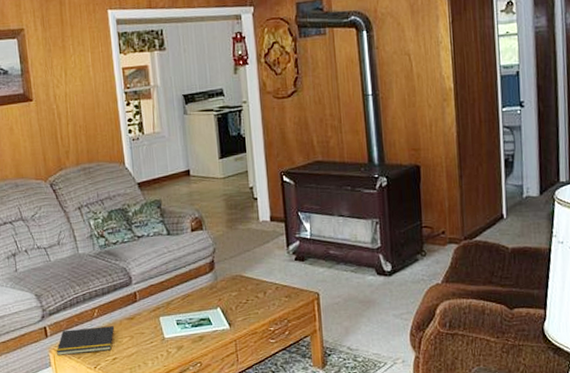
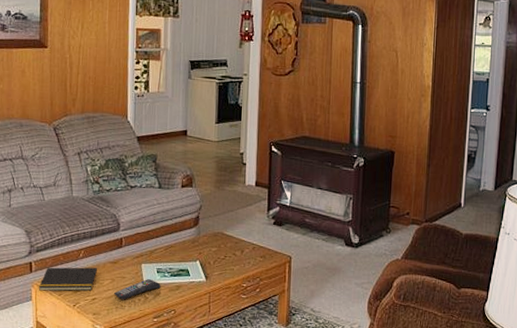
remote control: none [135,332,183,357] -> present [114,279,161,300]

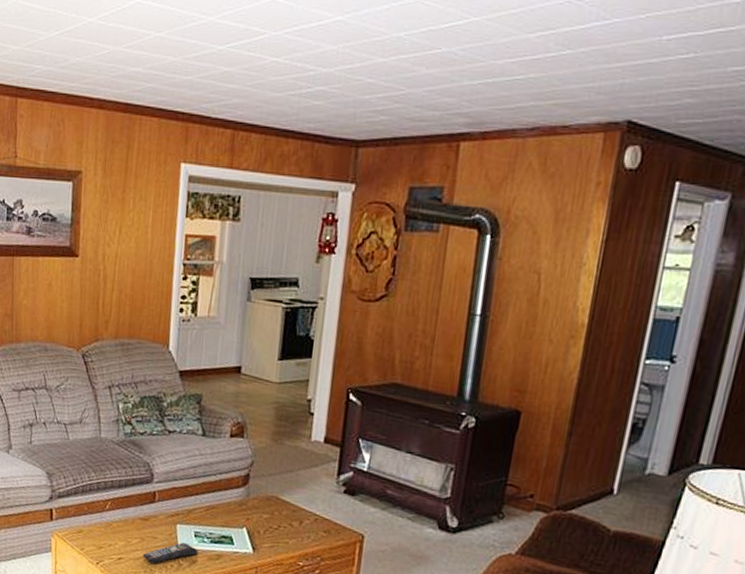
notepad: present [39,267,98,291] -> none [59,516,126,549]

